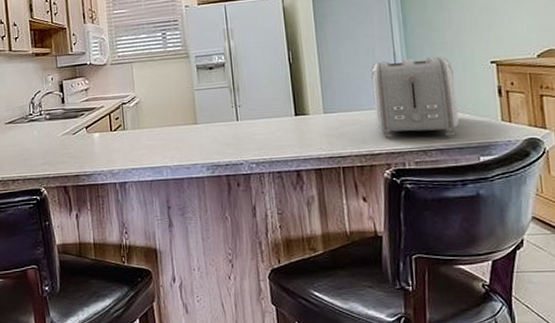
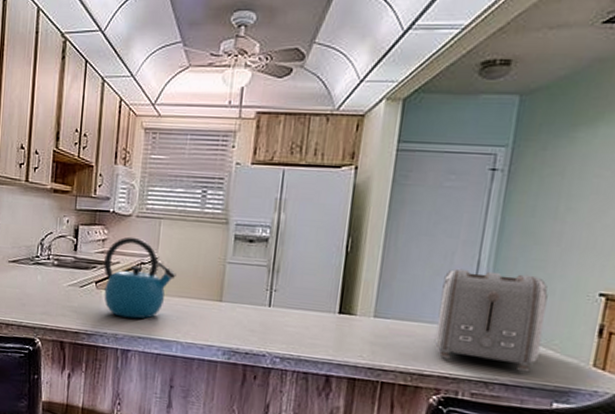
kettle: none [89,82,154,154] -> present [104,236,176,319]

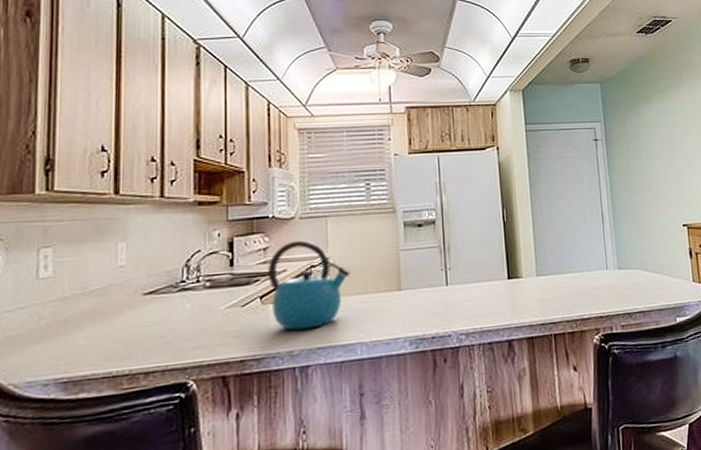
toaster: present [434,268,548,372] -> none [581,218,659,301]

